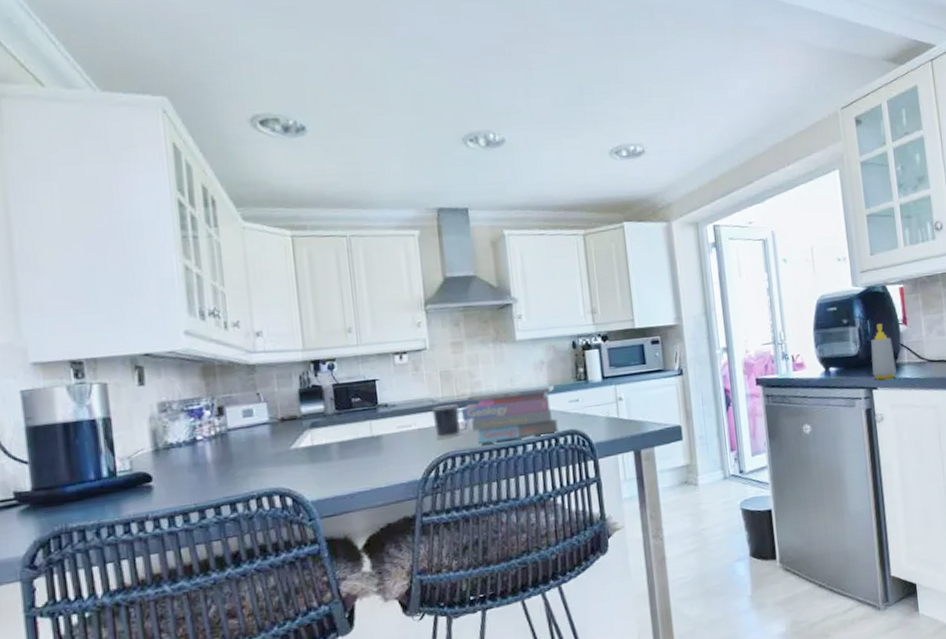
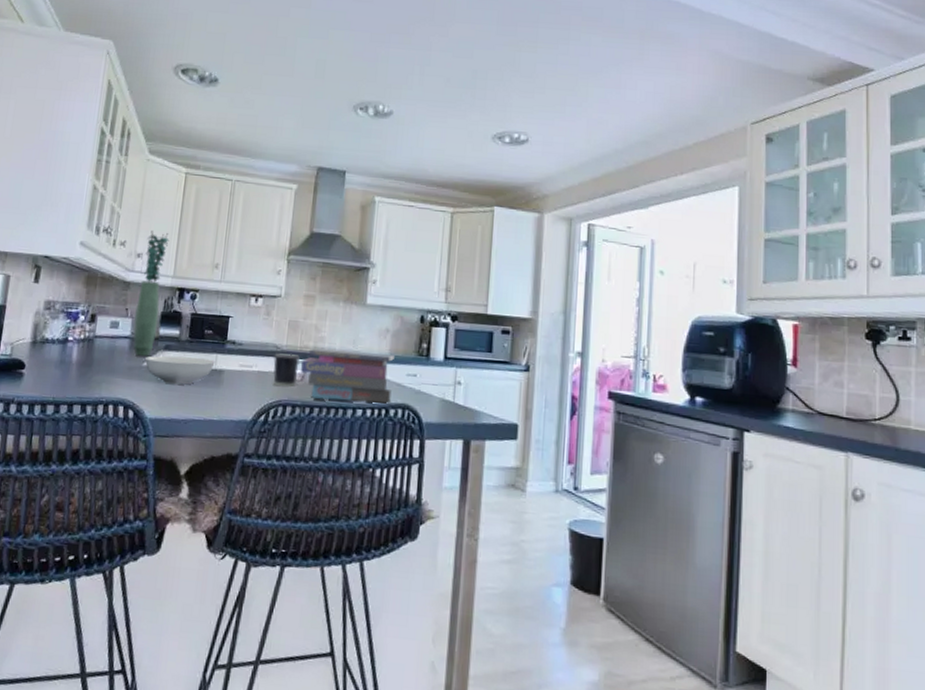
vase: none [263,305,299,440] -> present [133,231,169,357]
bowl: none [291,427,370,462] -> present [144,355,215,385]
soap bottle: present [871,324,897,380] -> none [746,360,777,424]

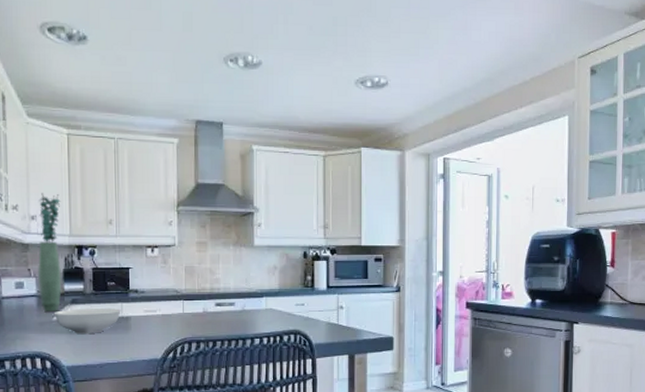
mug: present [272,353,306,388] -> none [175,297,206,326]
books: present [300,348,395,404] -> none [200,288,284,333]

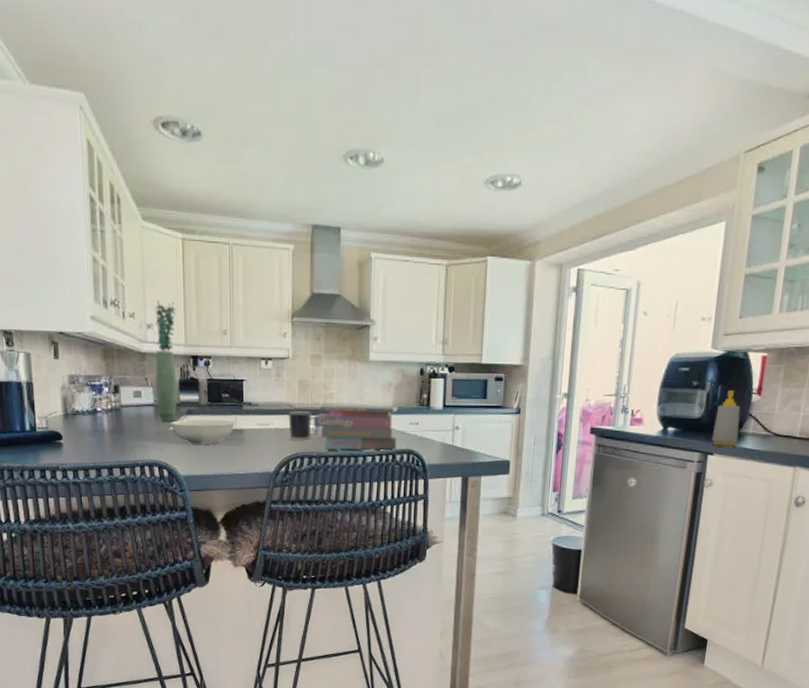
mug: none [175,297,206,326] -> present [288,411,319,441]
books: none [200,288,284,333] -> present [313,404,398,450]
soap bottle: none [575,264,599,315] -> present [711,391,741,446]

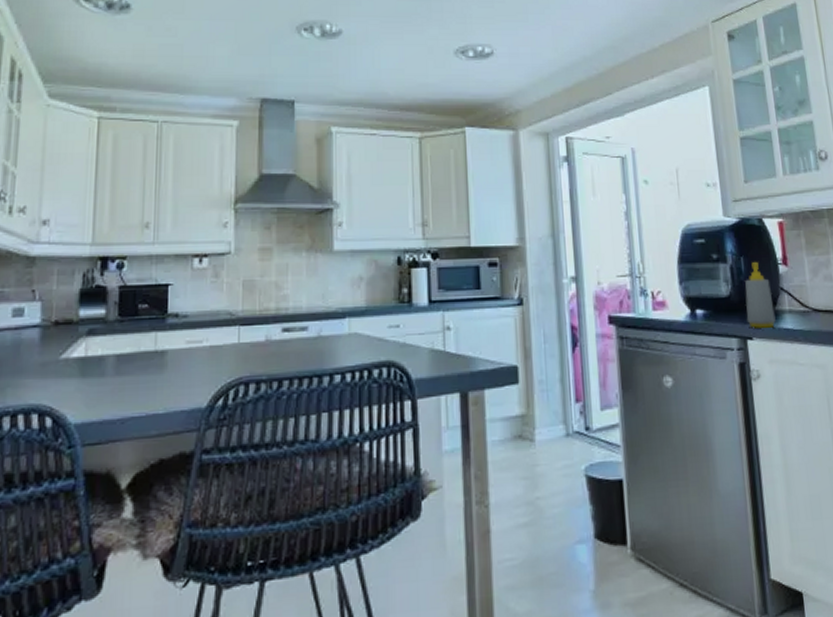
vase: present [154,301,178,421] -> none [44,191,84,347]
bowl: present [170,419,235,445] -> none [61,339,155,377]
mug: present [288,411,319,441] -> none [228,320,270,361]
books: present [313,404,398,450] -> none [261,305,373,369]

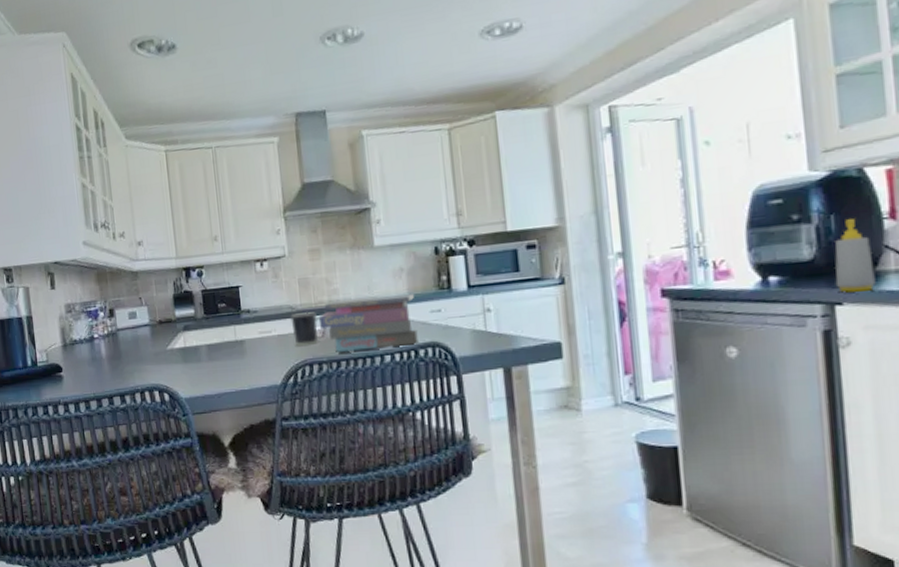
mug: none [228,320,270,361] -> present [290,312,327,347]
books: none [261,305,373,369] -> present [318,293,419,352]

